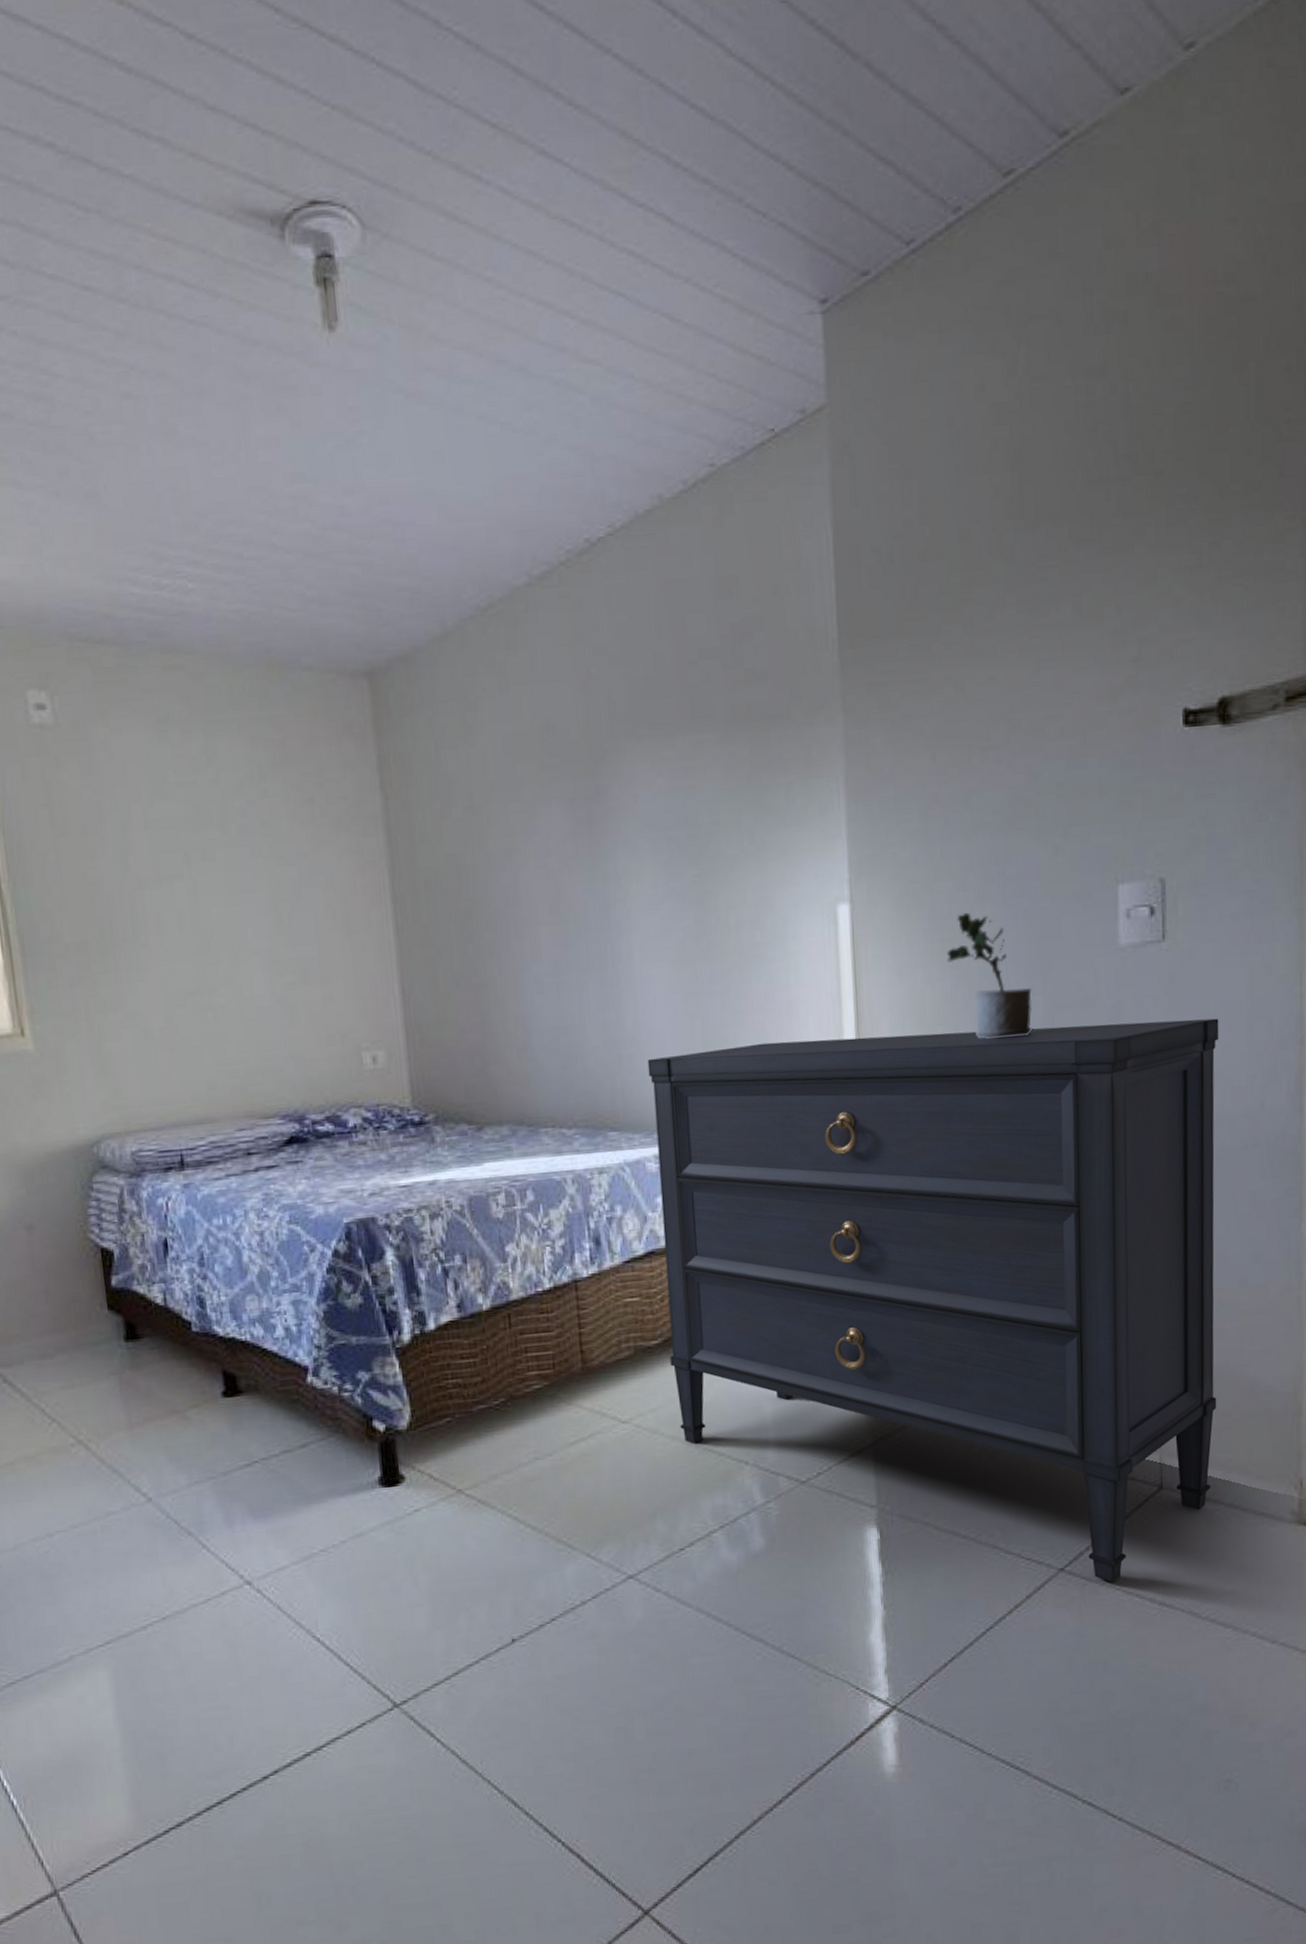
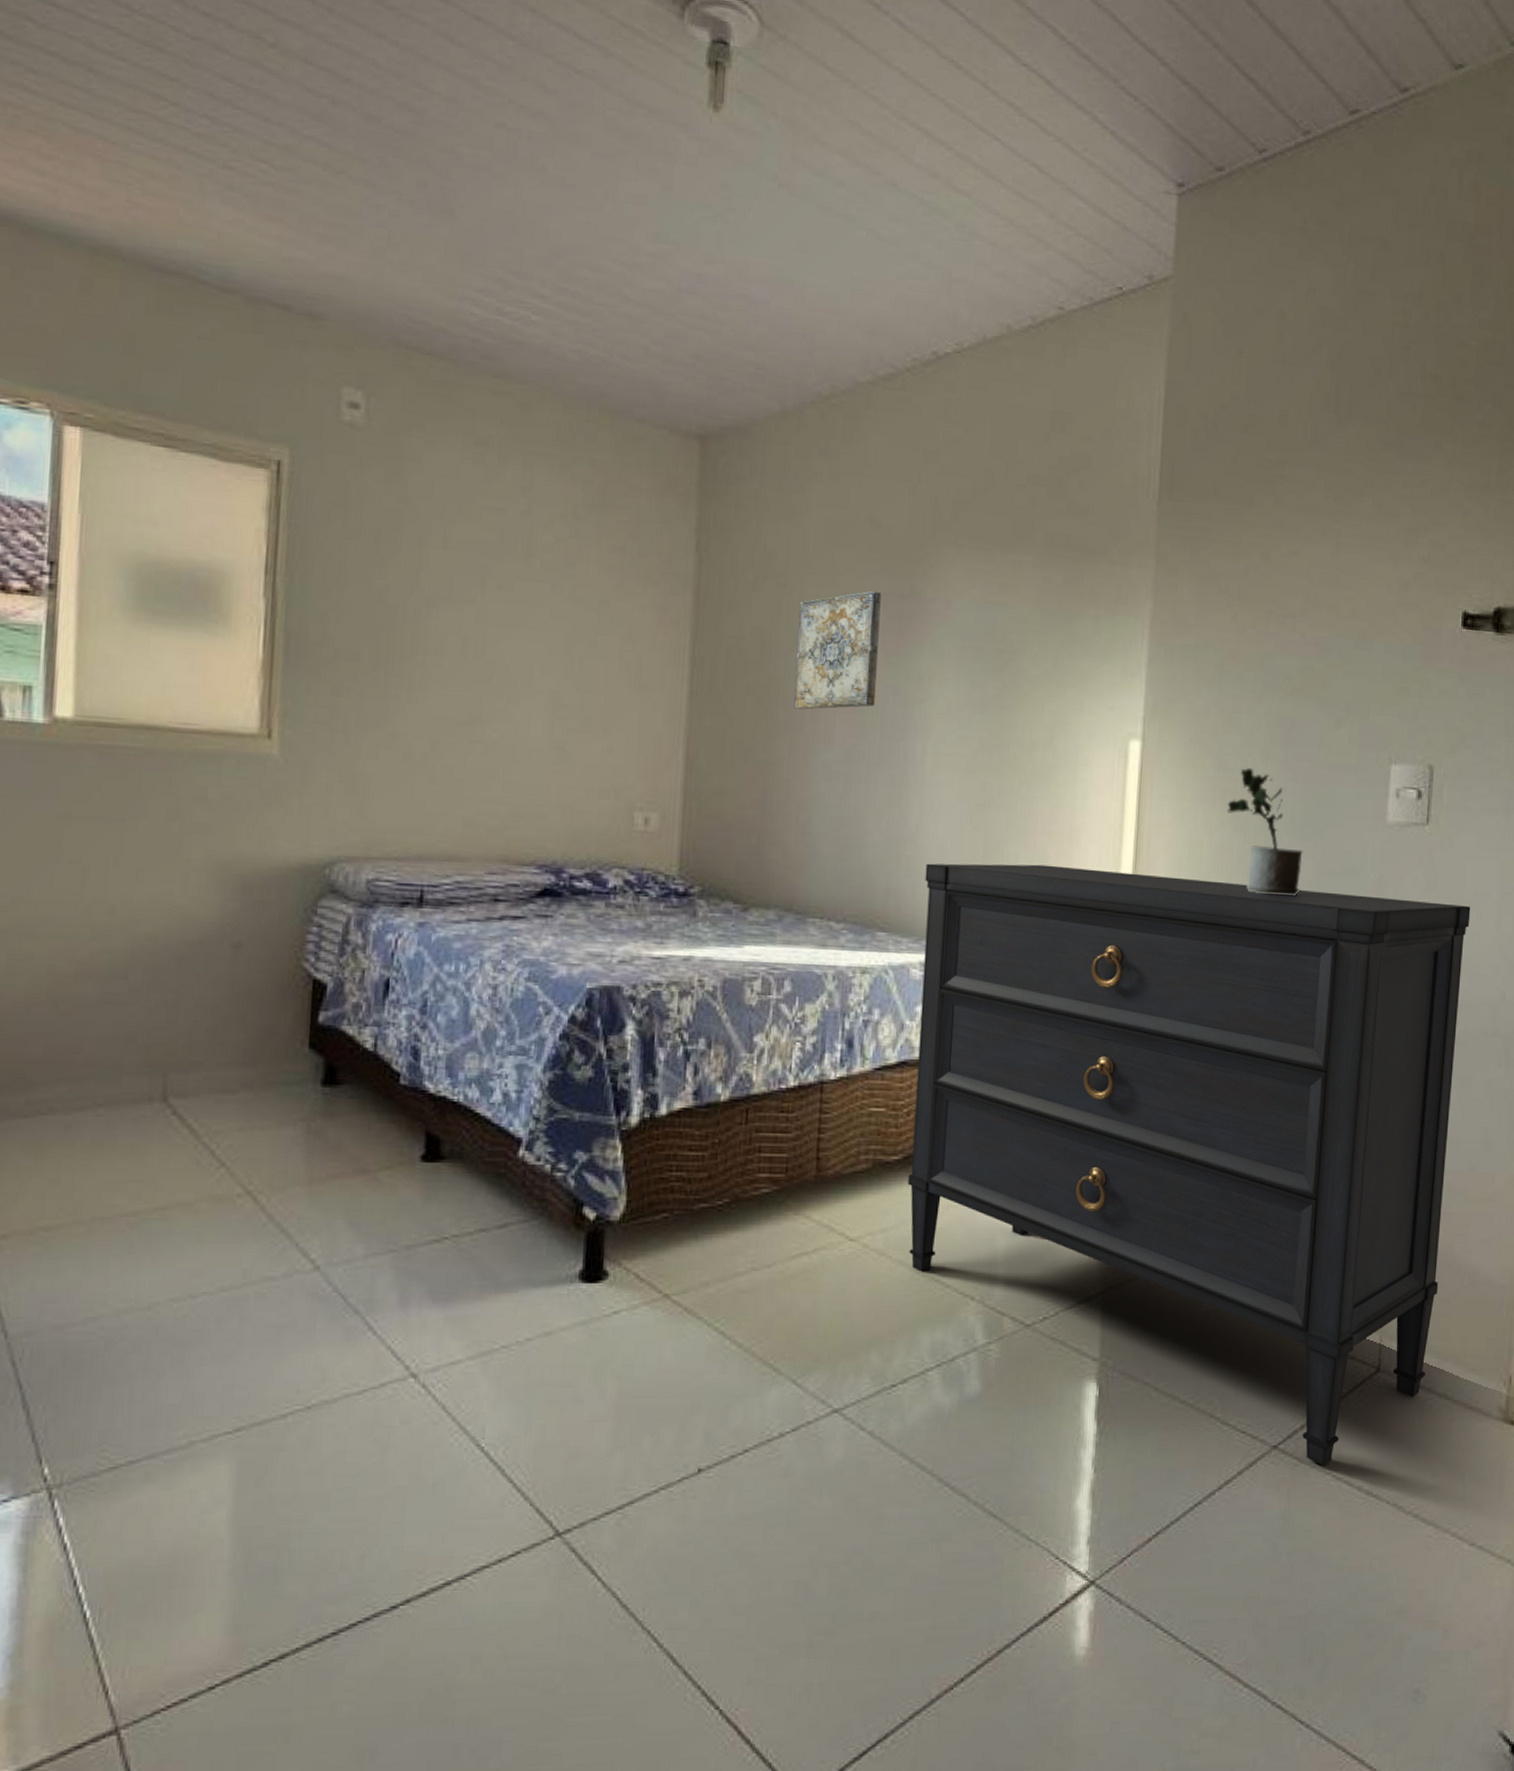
wall art: none [488,797,576,929] -> present [794,590,881,710]

